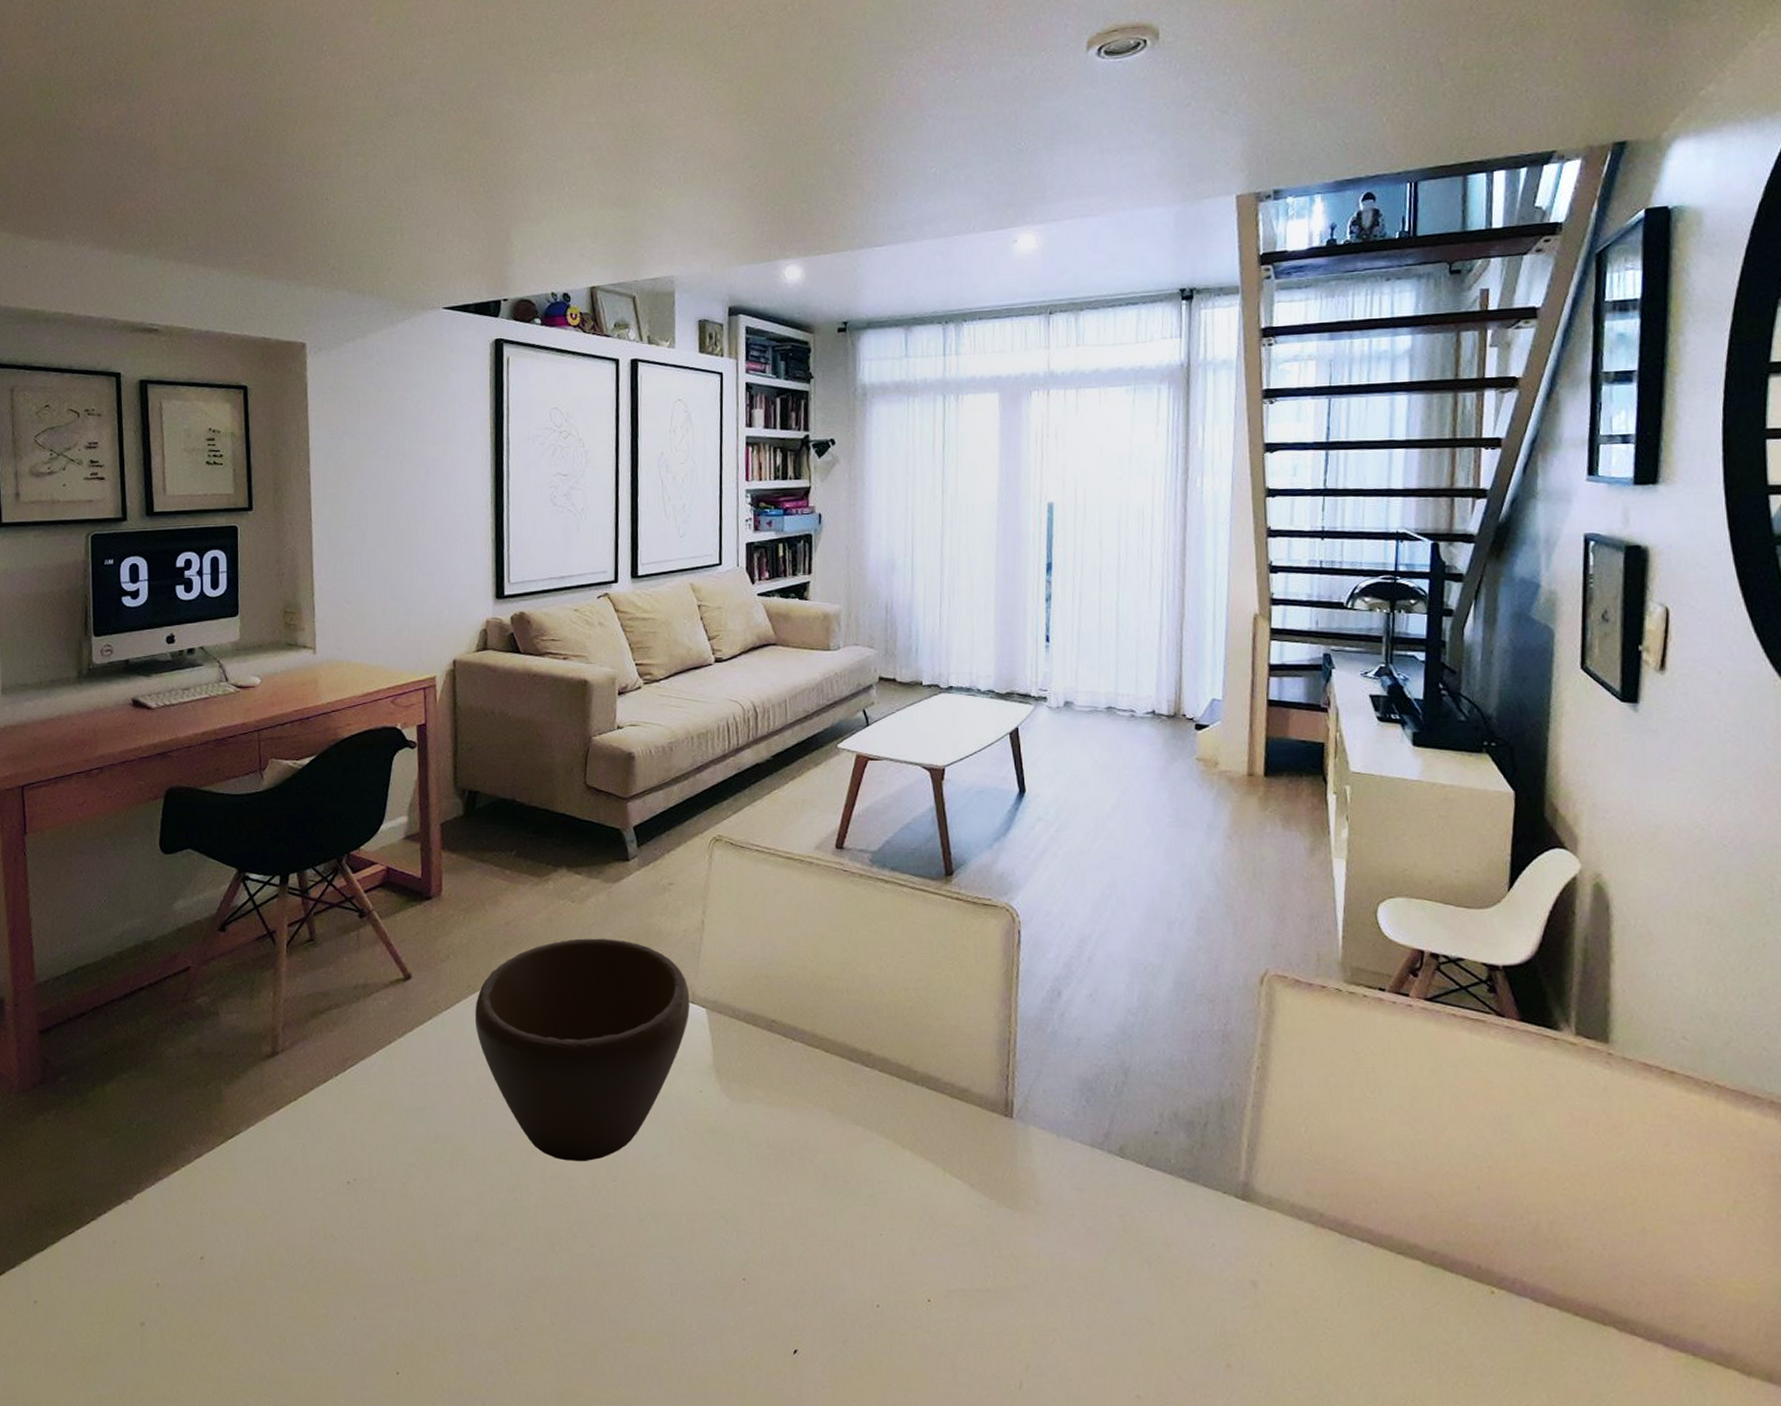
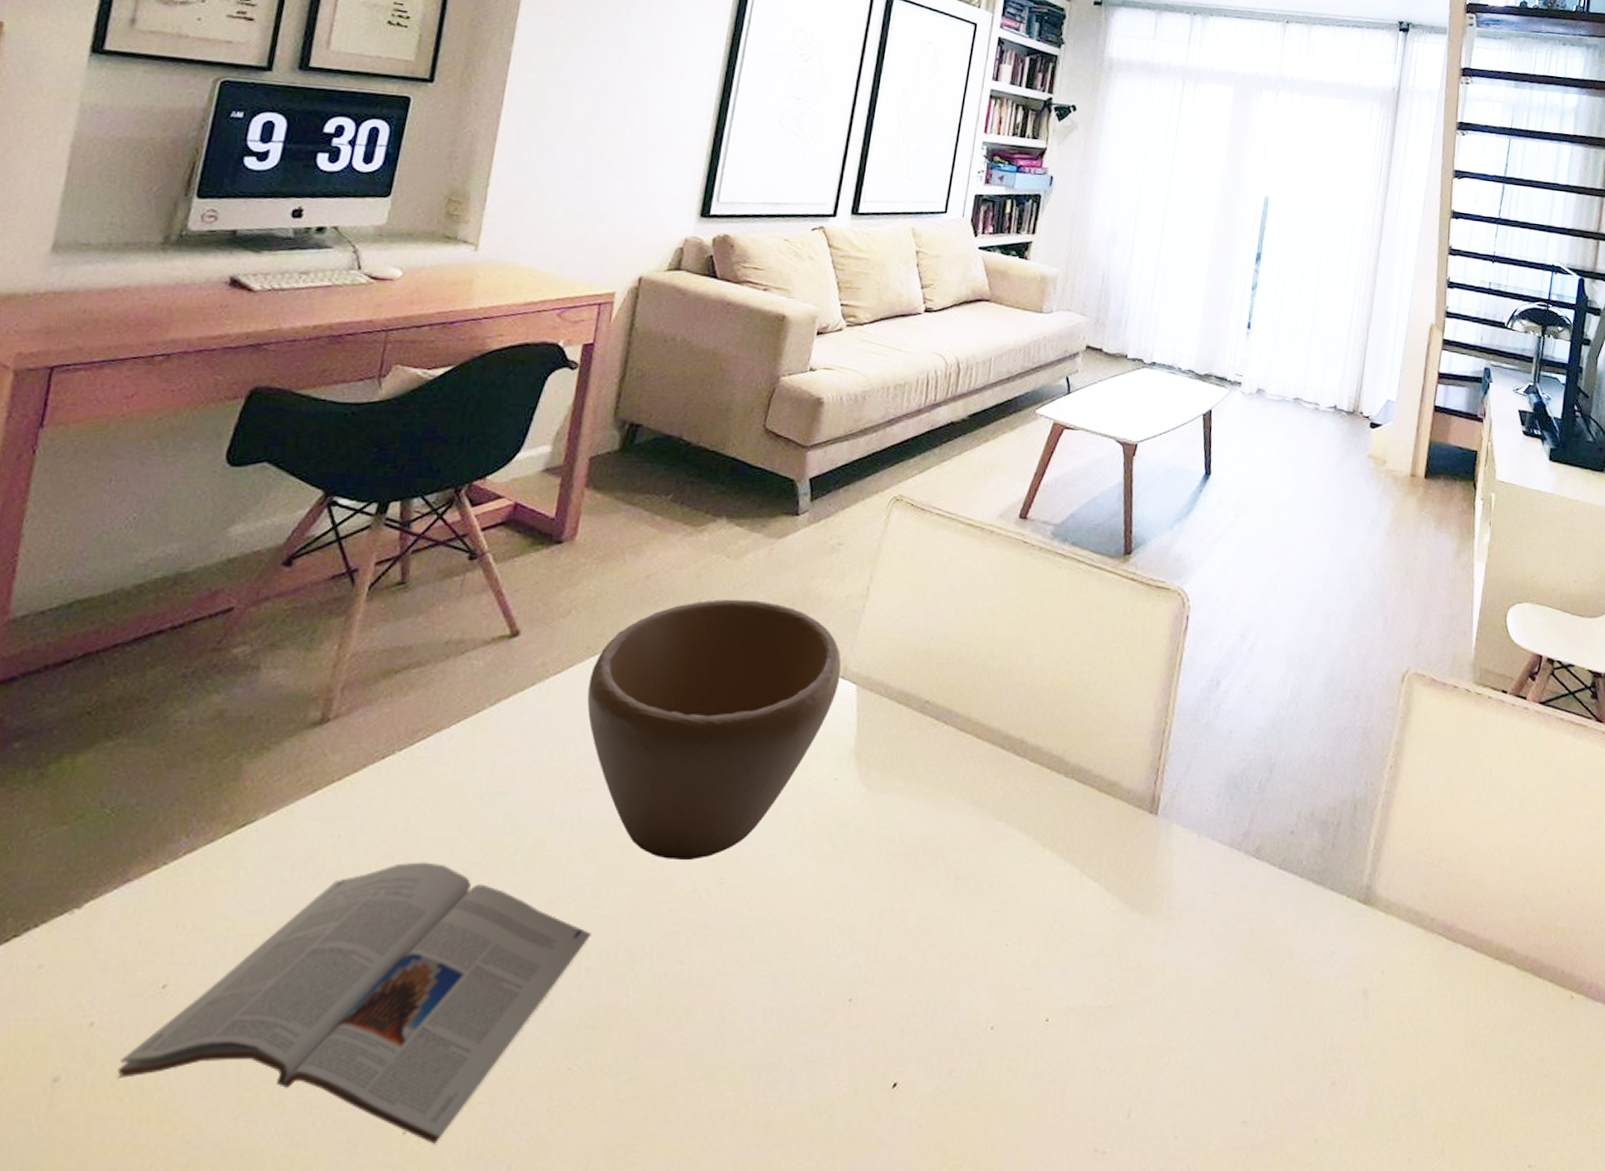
magazine: none [182,1164,515,1383] -> present [117,862,592,1144]

